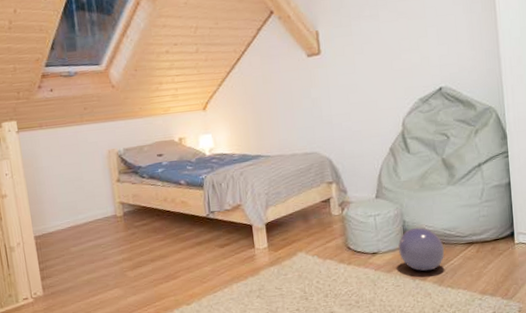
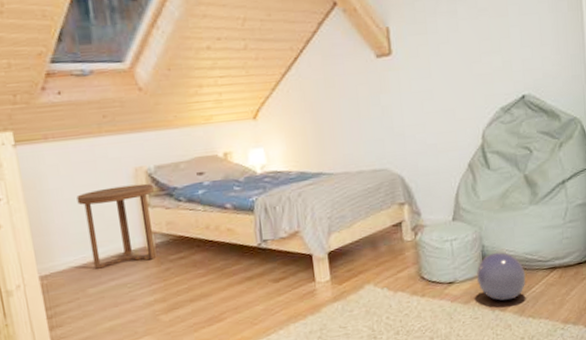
side table: none [63,163,125,232] -> present [76,183,157,269]

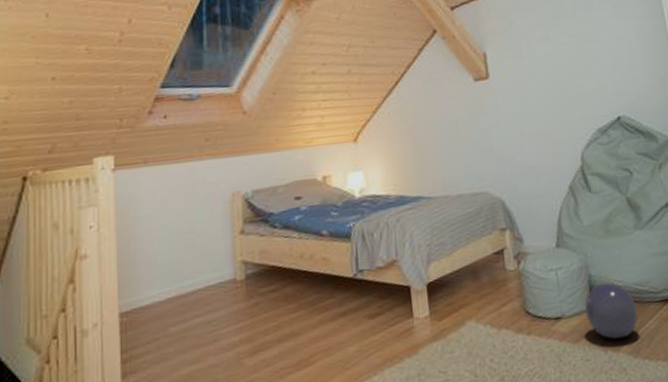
side table: present [76,183,157,269] -> none [170,209,249,304]

